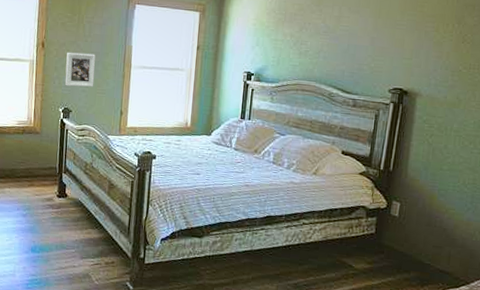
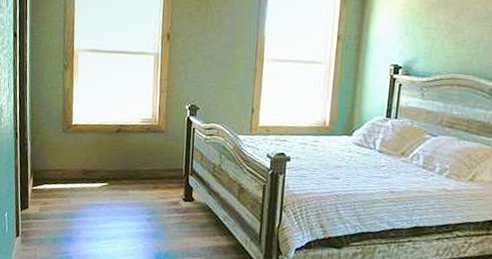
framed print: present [65,52,95,87] -> none [192,44,225,82]

